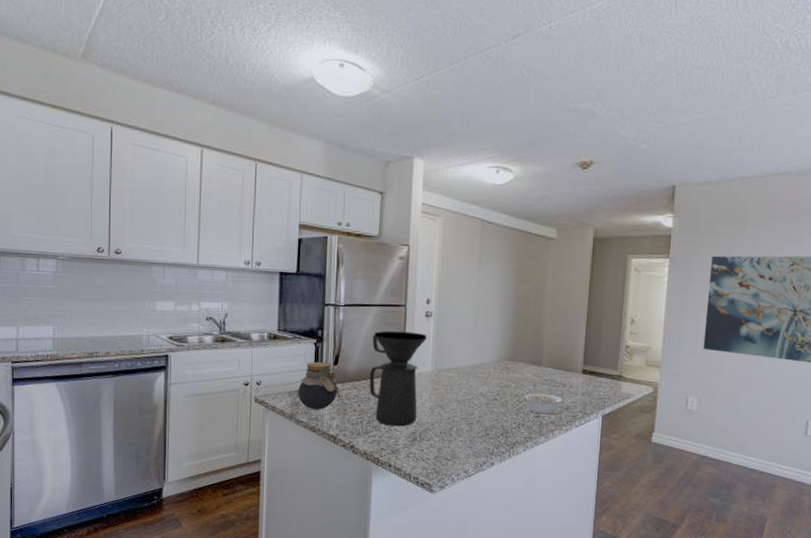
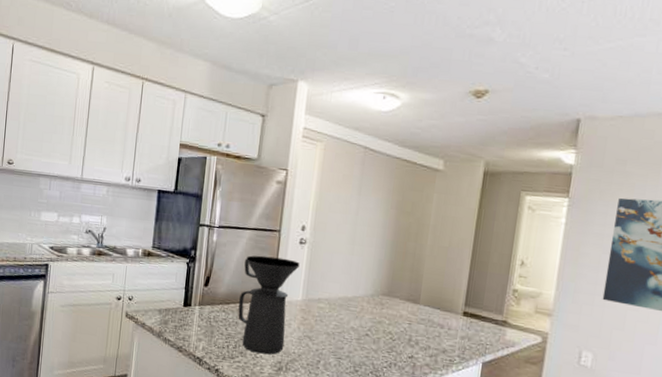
jar: present [298,361,341,410] -> none [167,281,209,330]
legume: present [524,393,569,415] -> none [397,332,446,356]

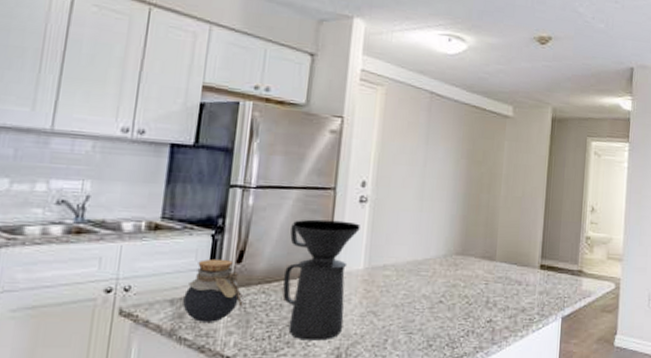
jar: none [167,281,209,330] -> present [183,258,243,322]

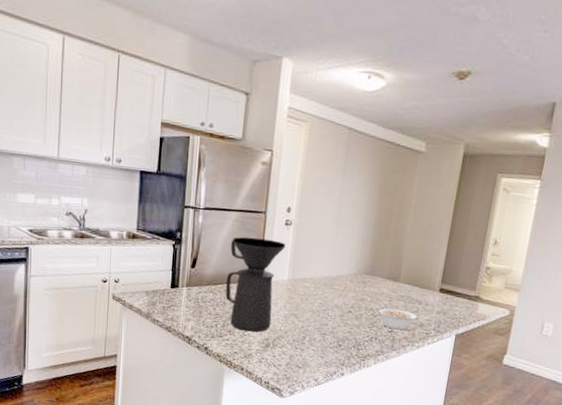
jar: present [183,258,243,322] -> none [155,263,197,311]
legume: none [474,293,525,319] -> present [378,308,423,330]

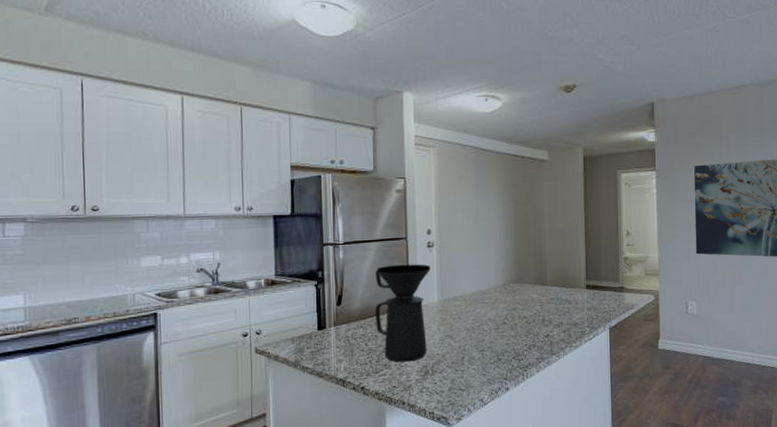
legume: present [378,308,423,330] -> none [532,312,576,334]

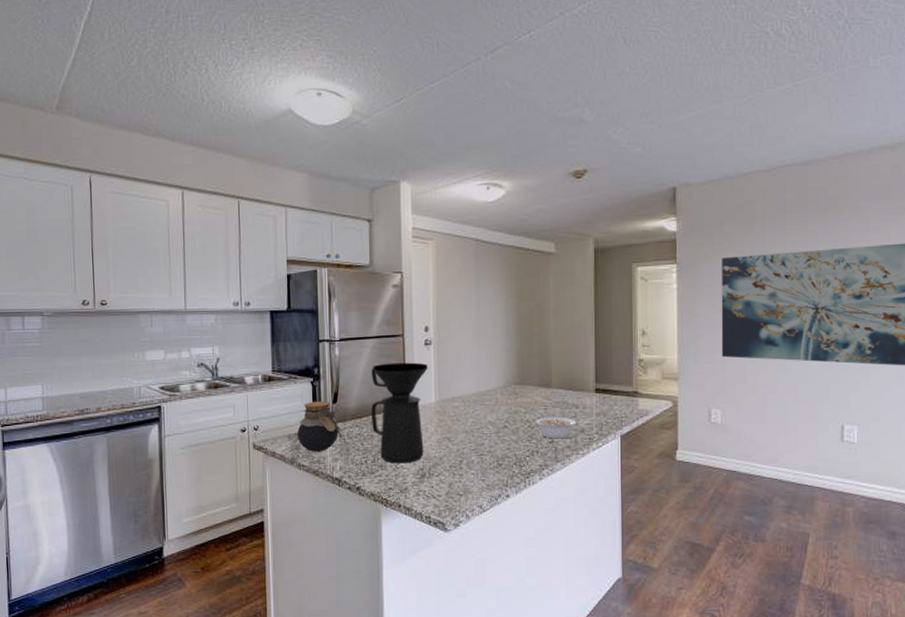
jar: none [301,303,347,354] -> present [297,401,342,452]
legume: none [532,312,576,334] -> present [535,417,583,439]

